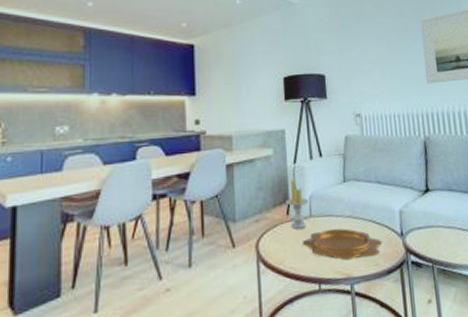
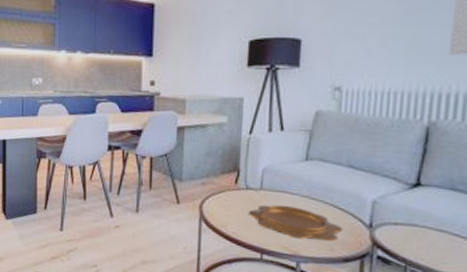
candle: present [285,179,309,229] -> none [235,149,262,199]

